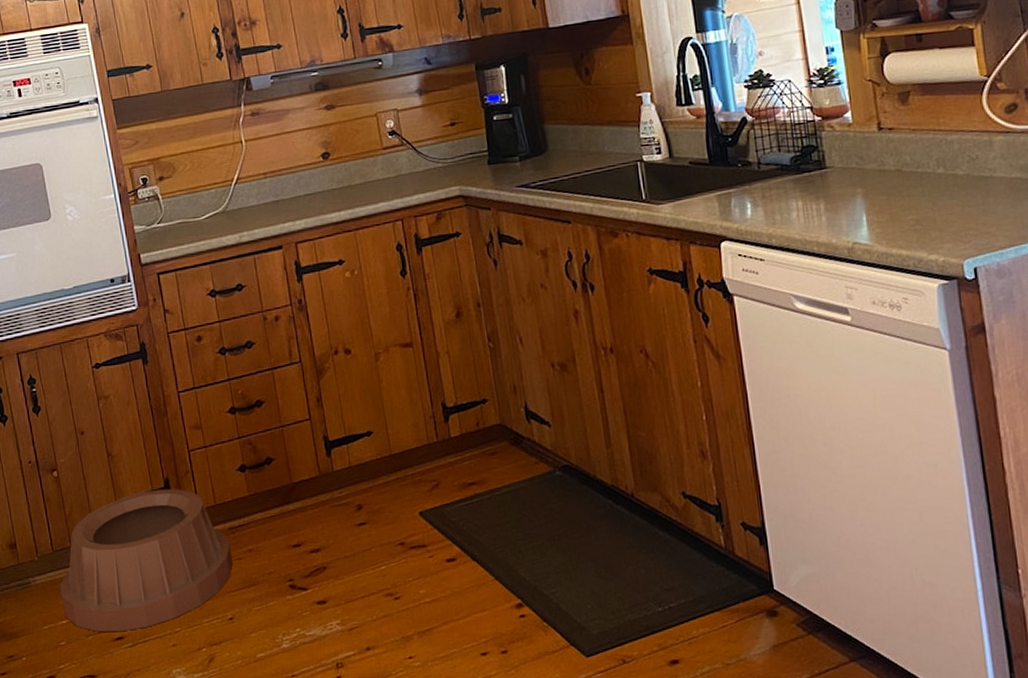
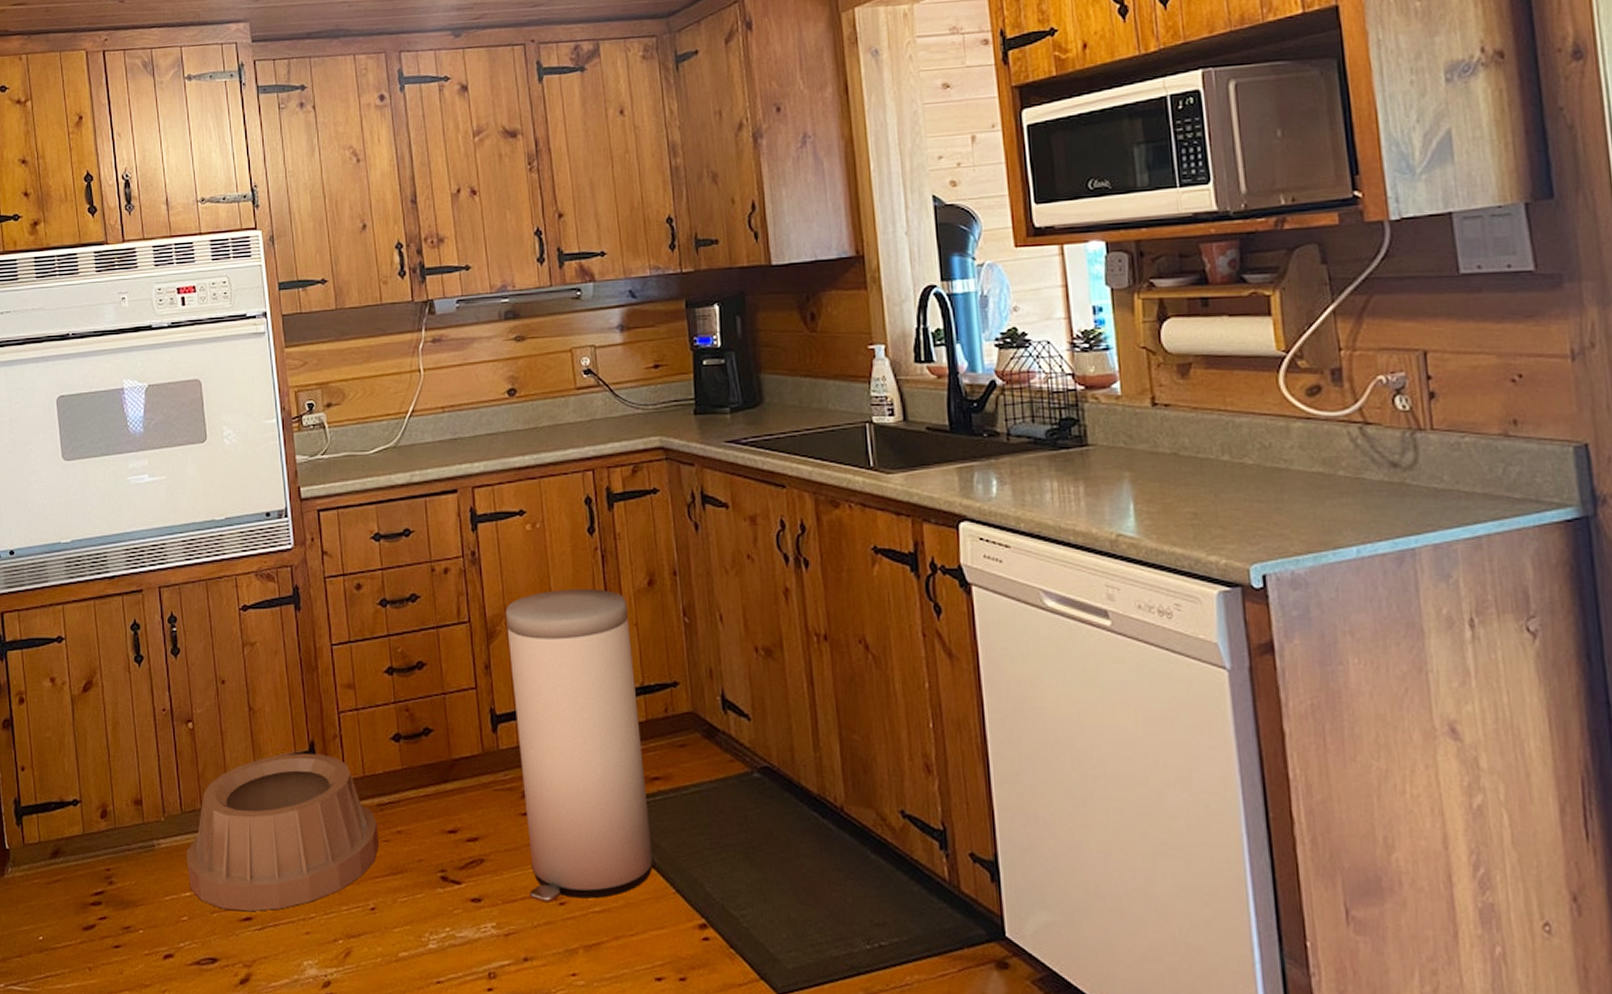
pedal bin: none [332,324,474,599] -> present [506,588,654,903]

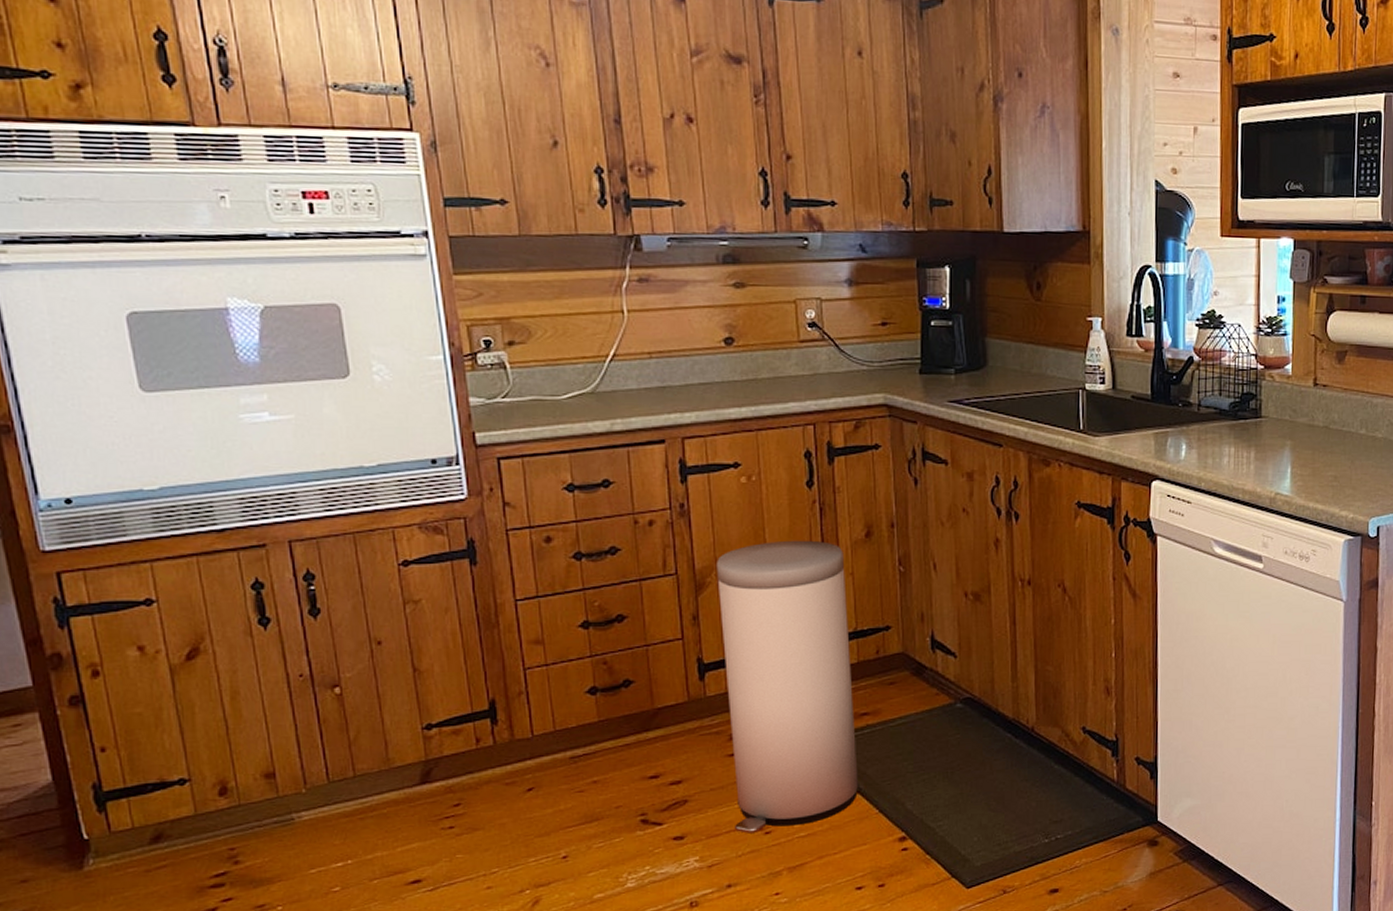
pet bowl: present [186,753,379,912] -> none [336,711,571,875]

